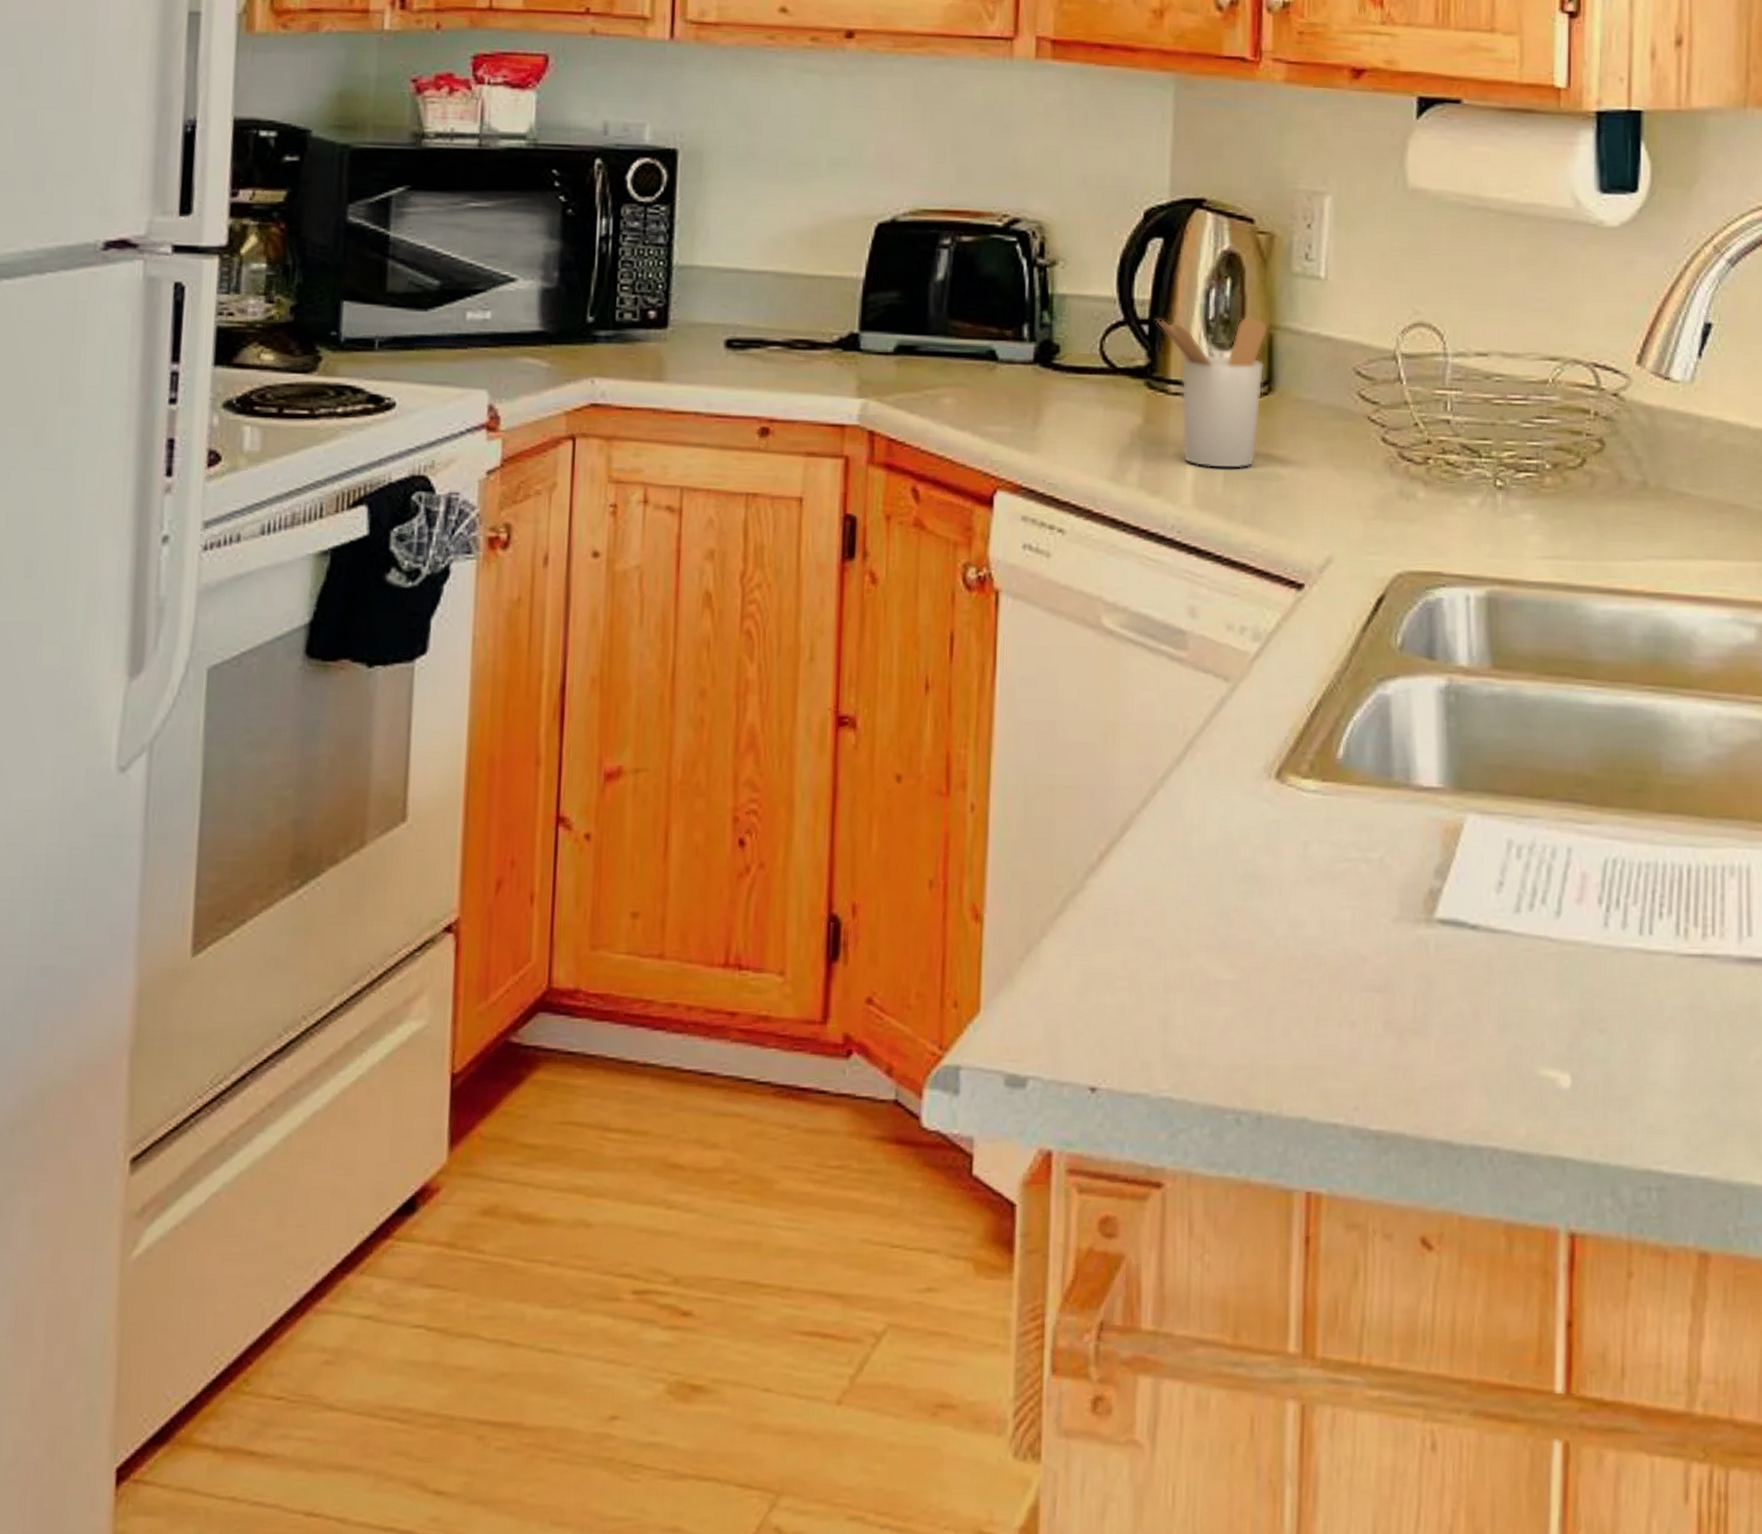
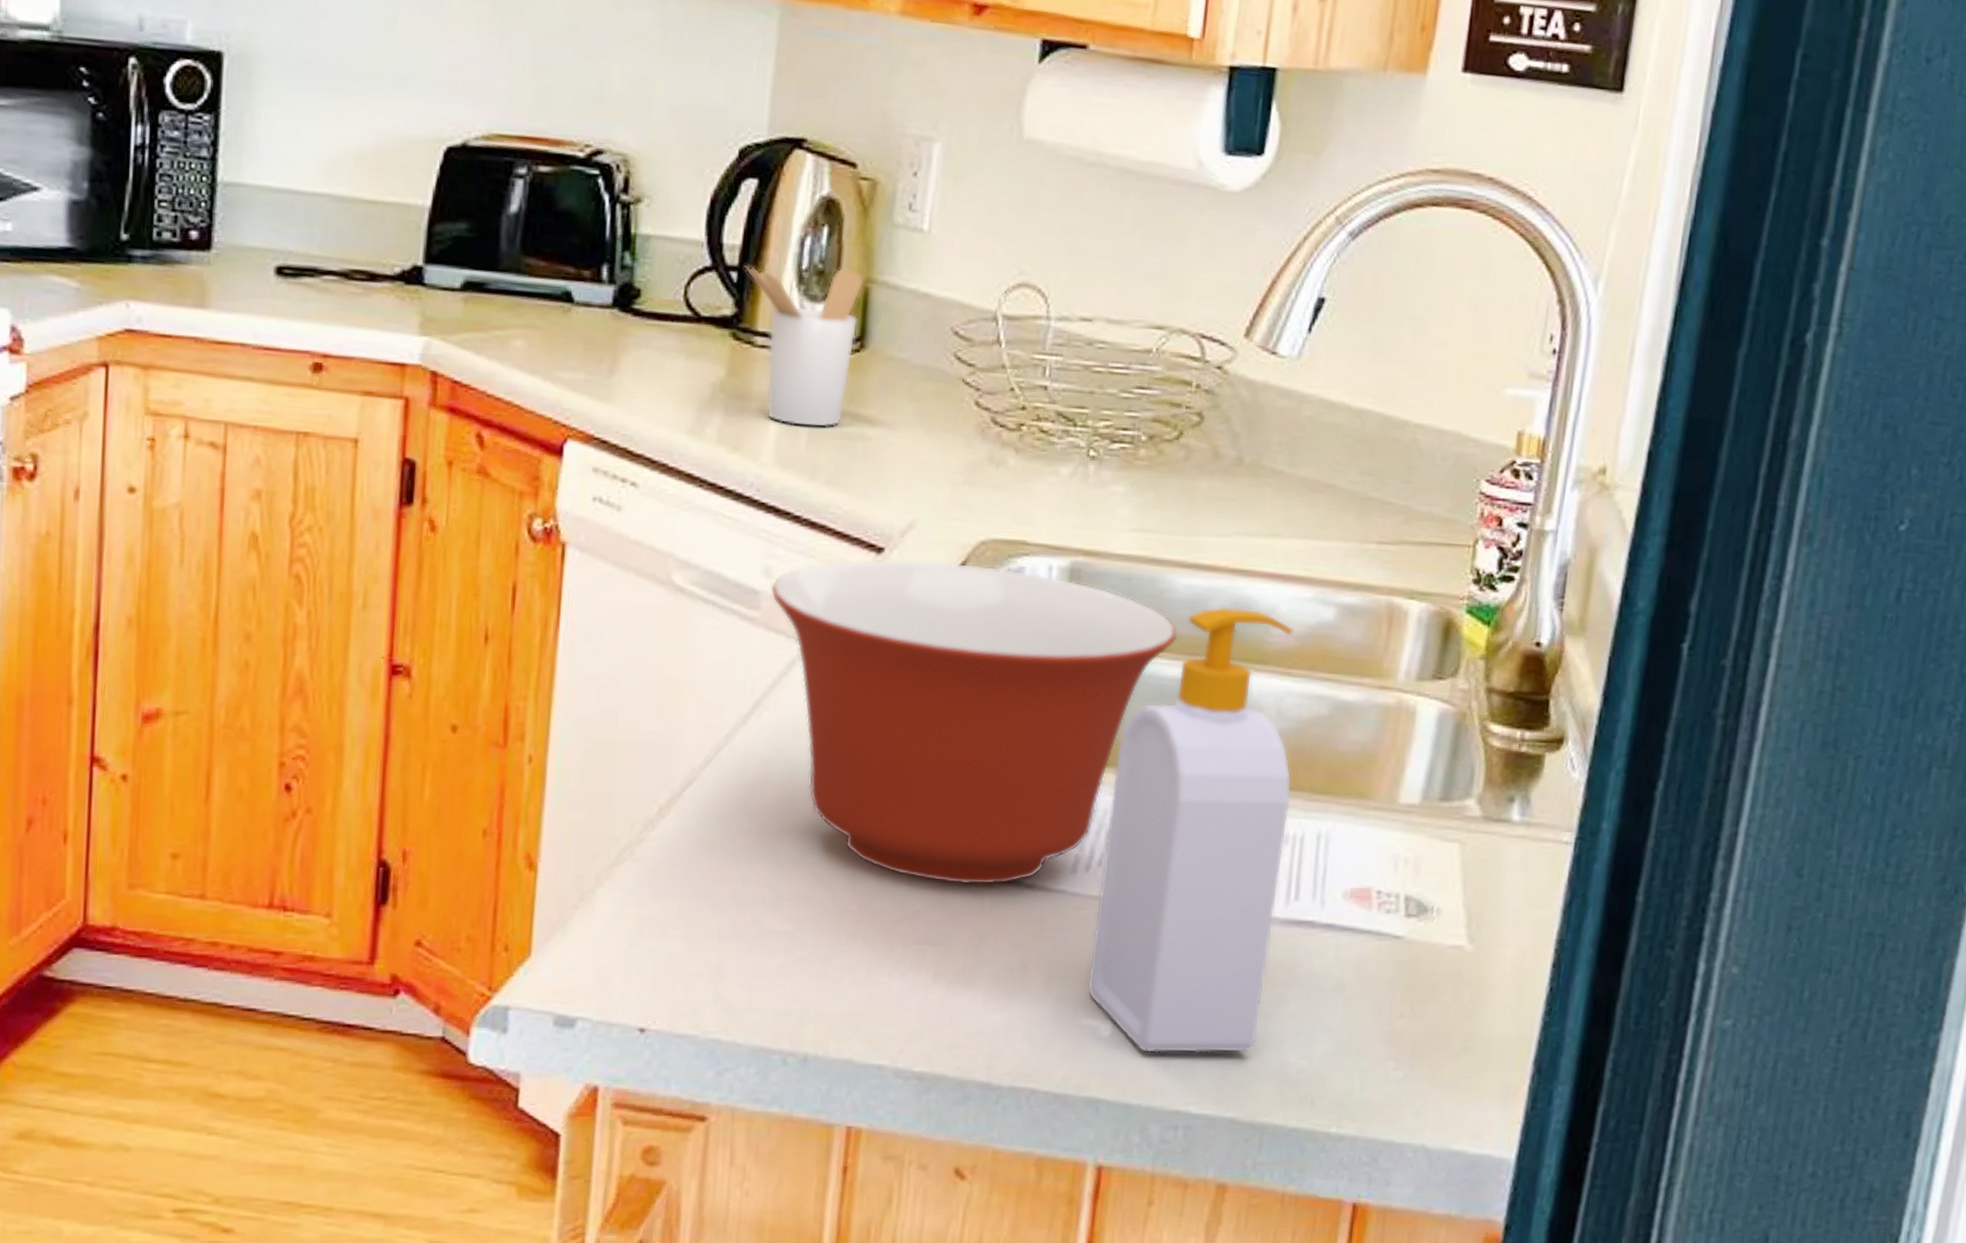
mixing bowl: none [1196,594,1600,927] -> present [770,558,1178,885]
soap bottle: none [1542,631,1732,1106] -> present [1087,606,1294,1053]

